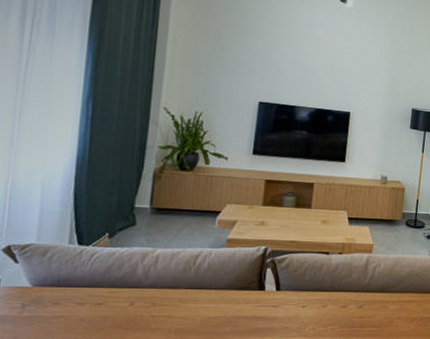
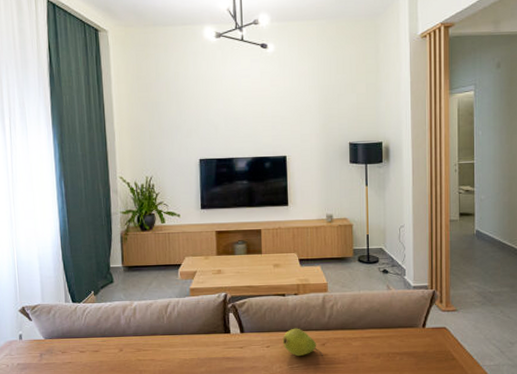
fruit: none [319,288,359,318] -> present [282,328,323,357]

